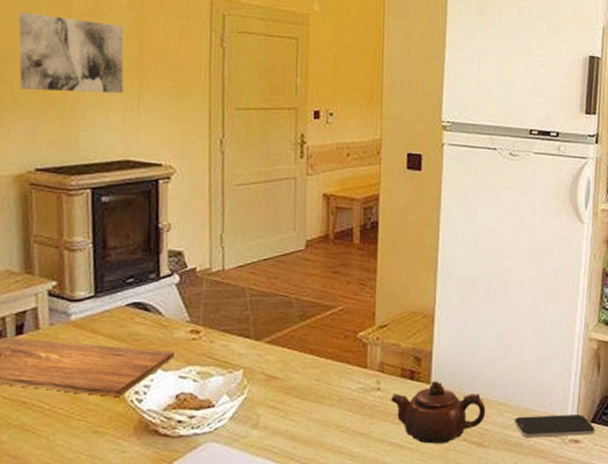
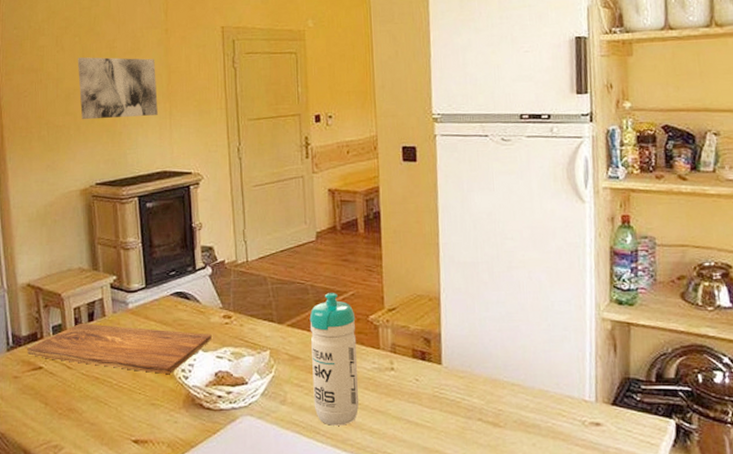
water bottle: none [290,307,343,450] -> present [309,293,360,426]
teapot: present [391,381,486,444] -> none [405,362,499,423]
smartphone: present [515,415,595,438] -> none [530,397,617,420]

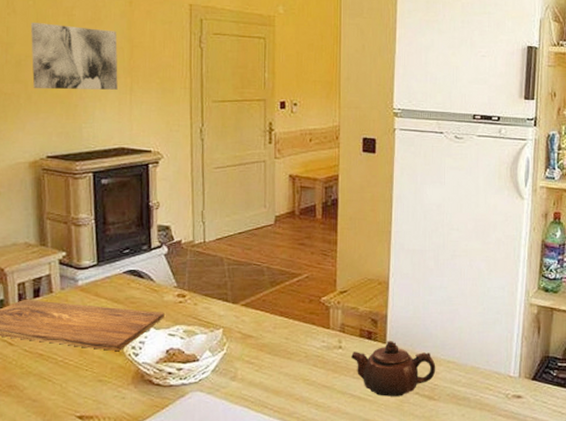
water bottle: present [309,293,360,426] -> none [263,275,309,400]
teapot: none [405,362,499,423] -> present [351,341,436,396]

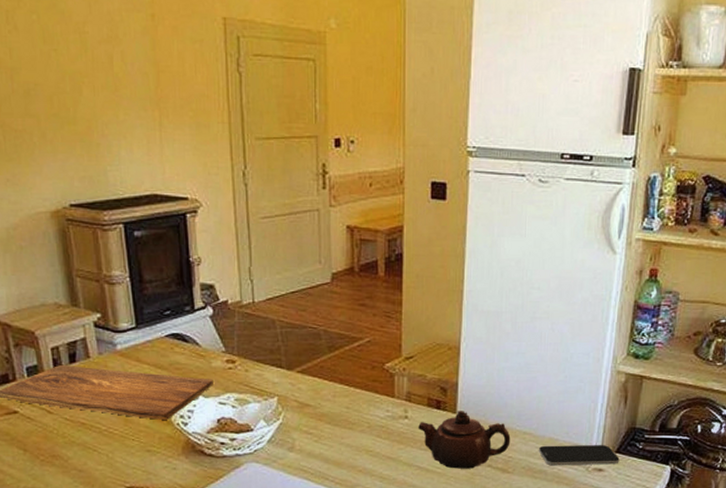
wall art: present [30,23,118,90] -> none [36,42,145,125]
smartphone: none [462,373,536,393] -> present [539,445,620,466]

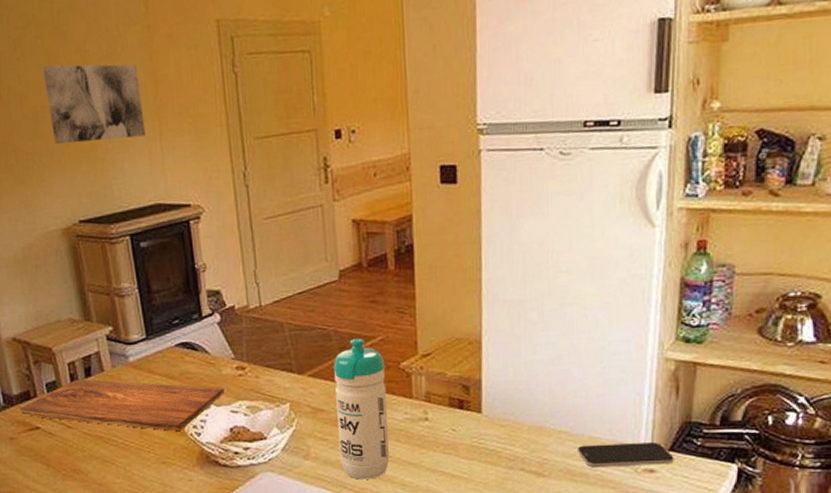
wall art: none [36,42,145,125] -> present [42,64,146,145]
water bottle: none [321,339,371,472] -> present [333,338,390,480]
teapot: present [418,411,511,469] -> none [440,410,545,474]

